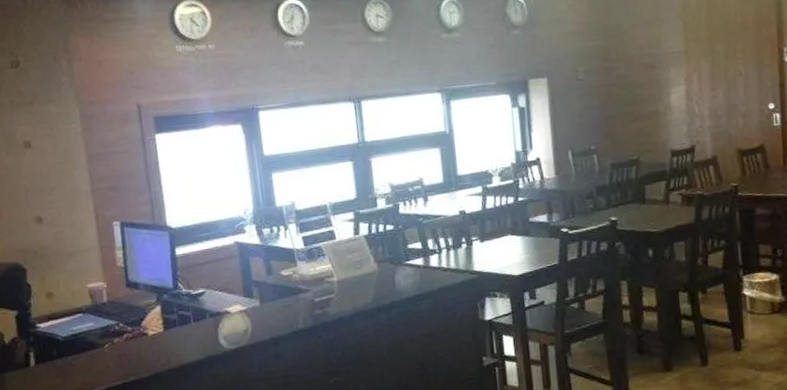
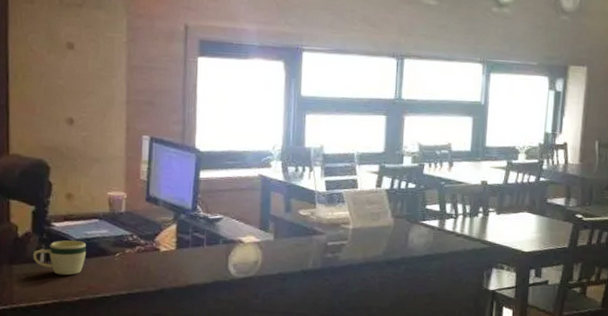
mug: none [22,338,76,376] -> present [32,240,86,276]

